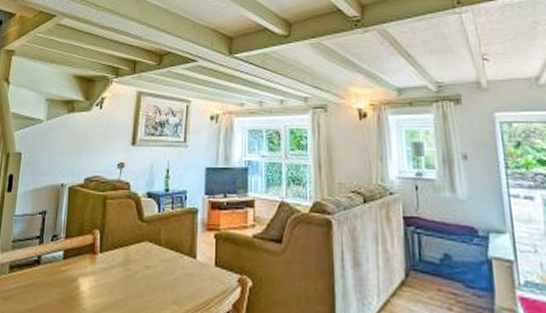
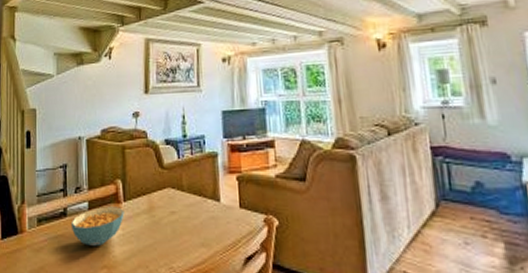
cereal bowl: none [43,257,99,298] -> present [70,207,124,247]

